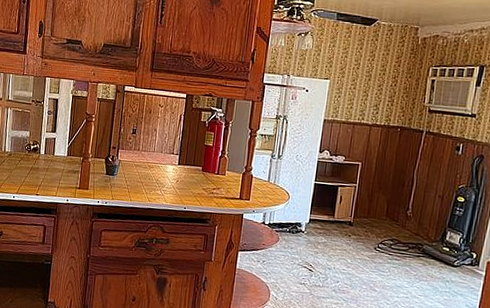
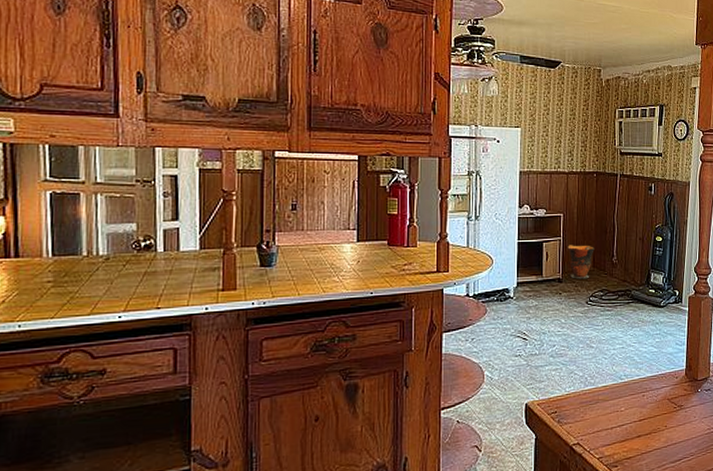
bucket: none [361,192,390,226] -> present [567,245,595,279]

